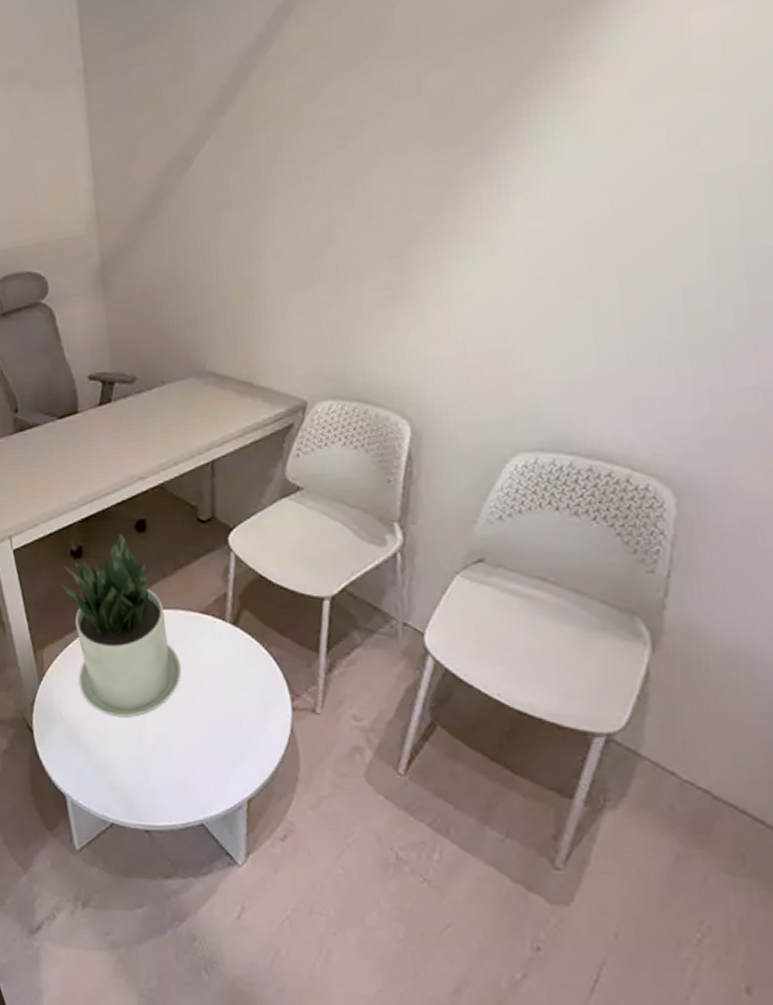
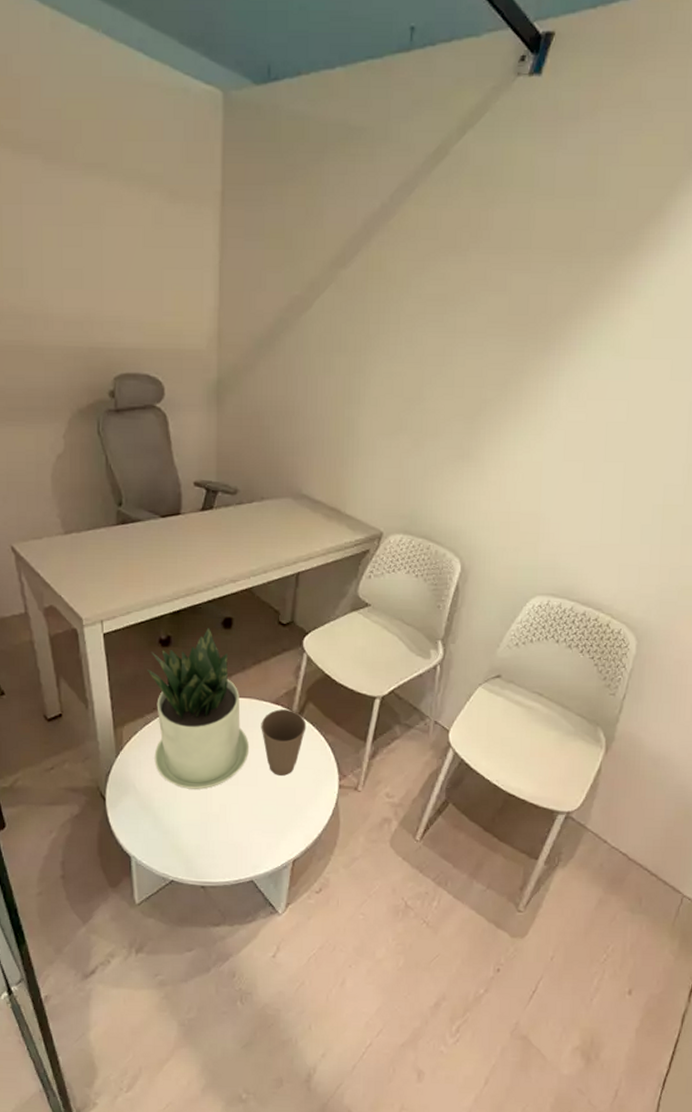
cup: none [191,619,245,698] -> present [261,709,307,776]

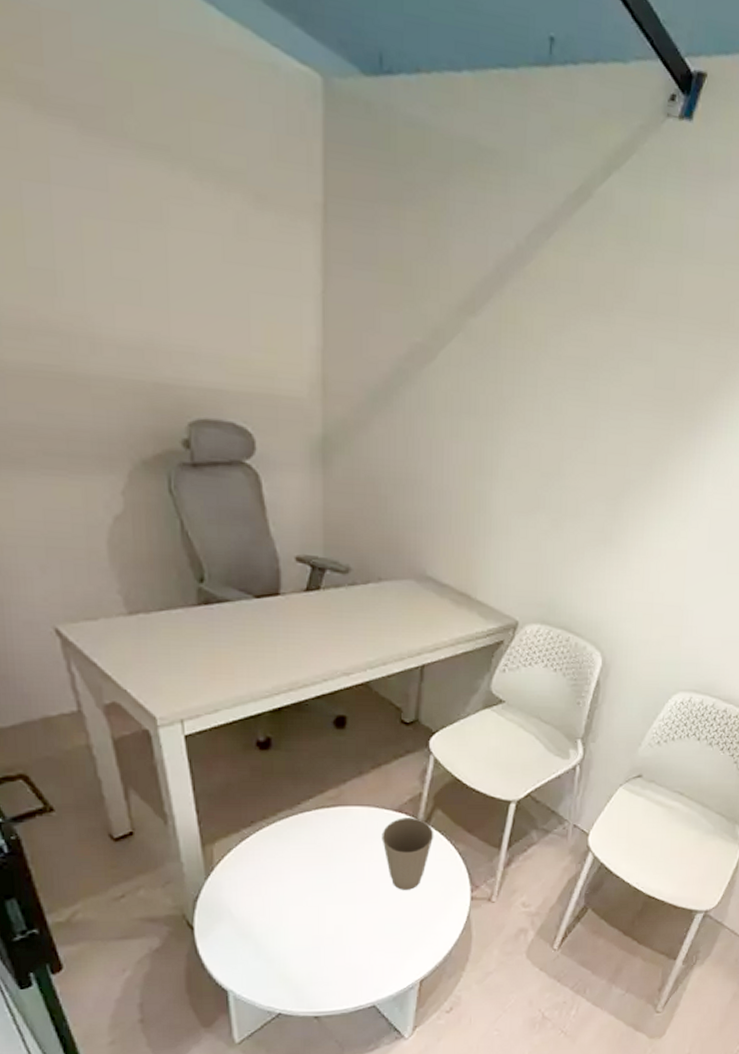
planter: present [147,628,249,789] -> none [242,728,368,911]

